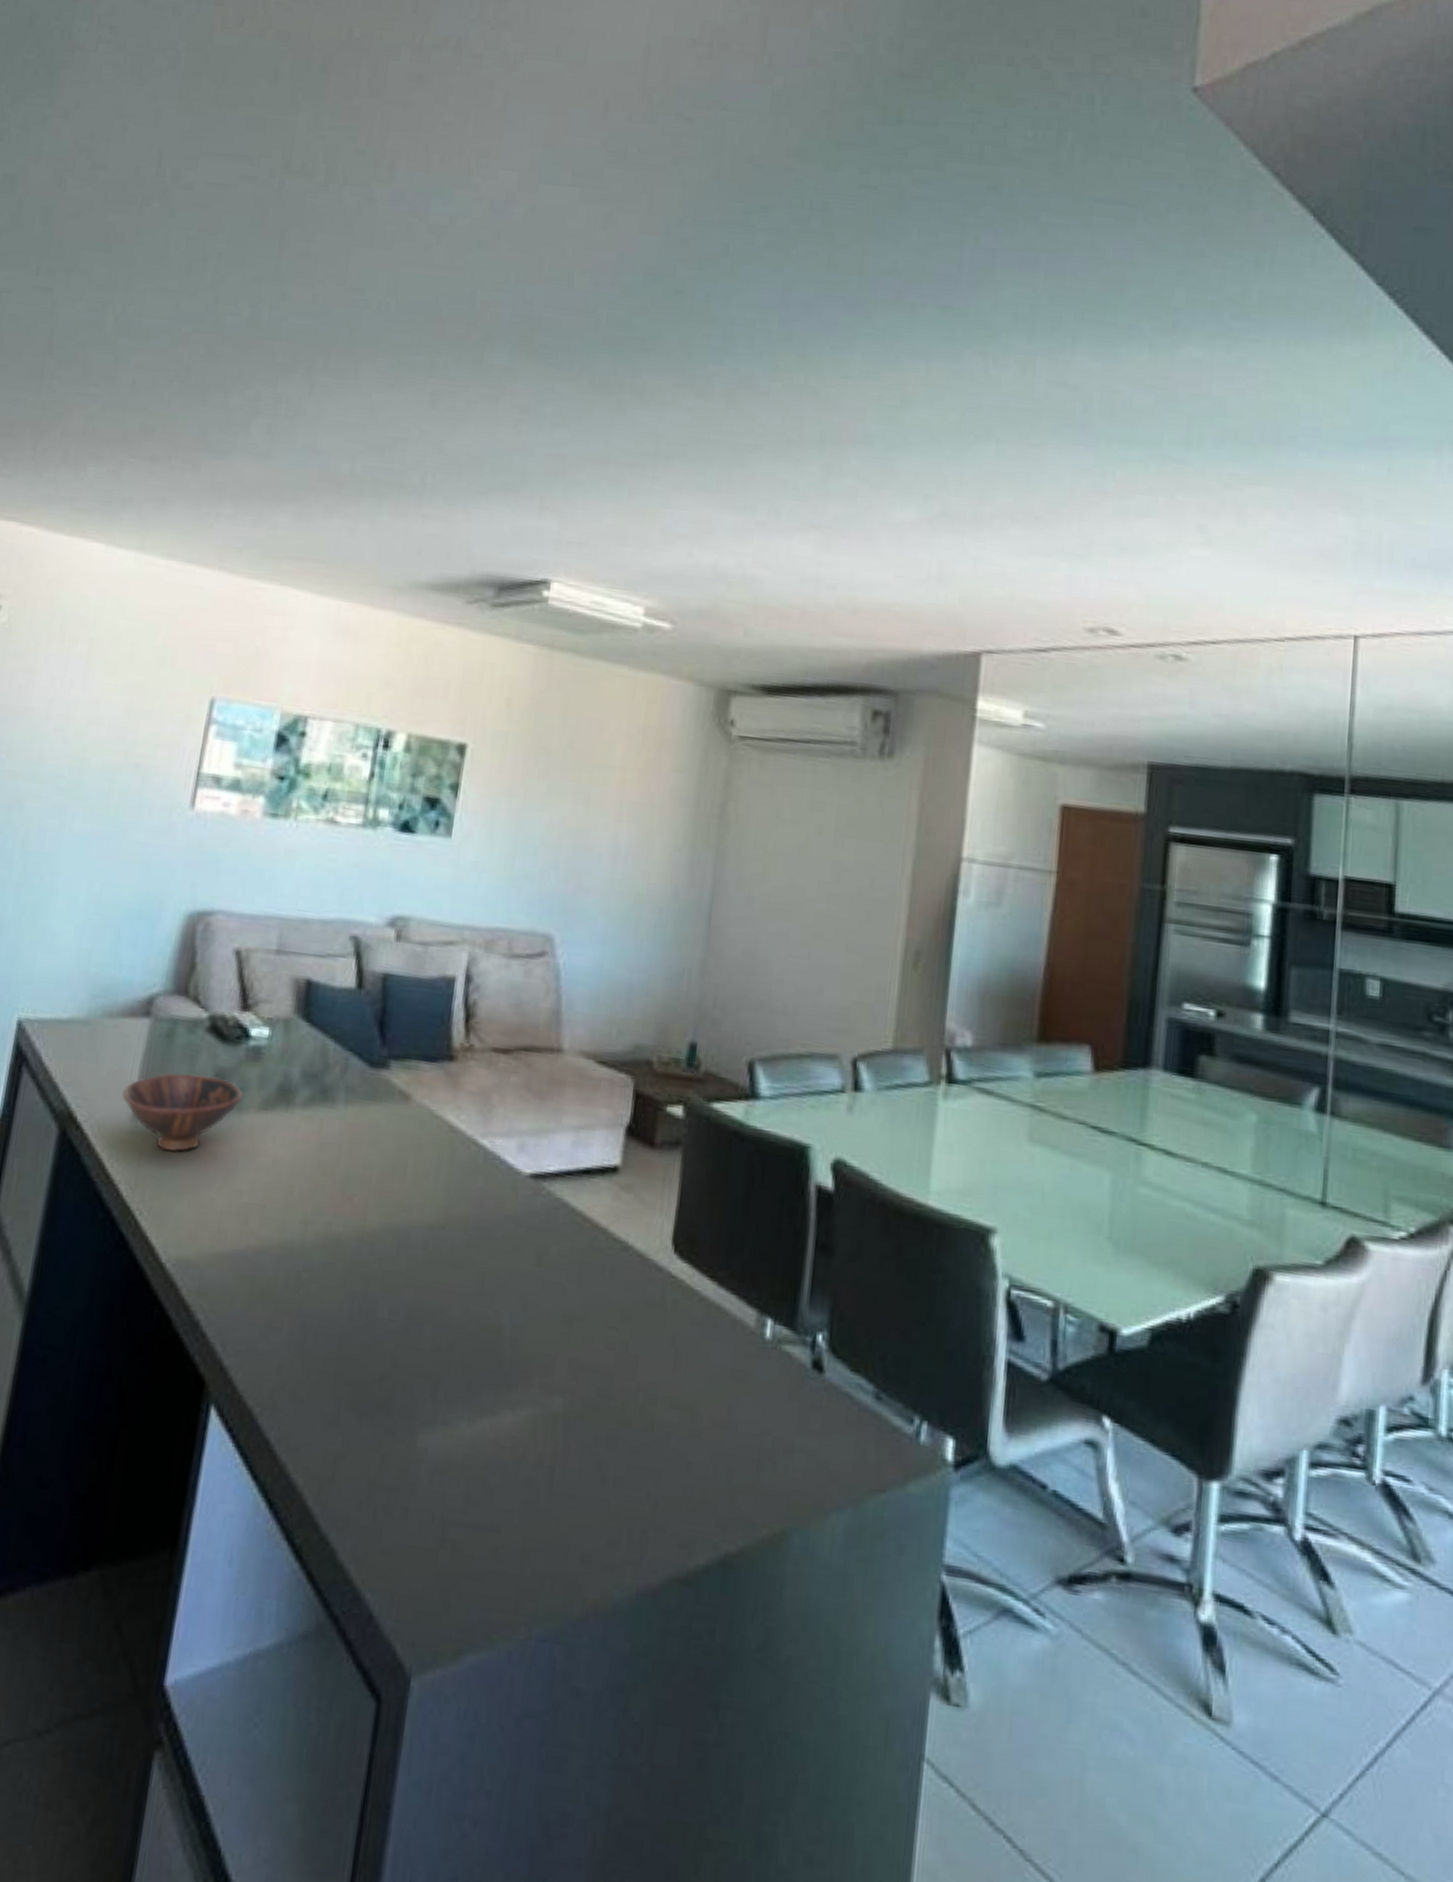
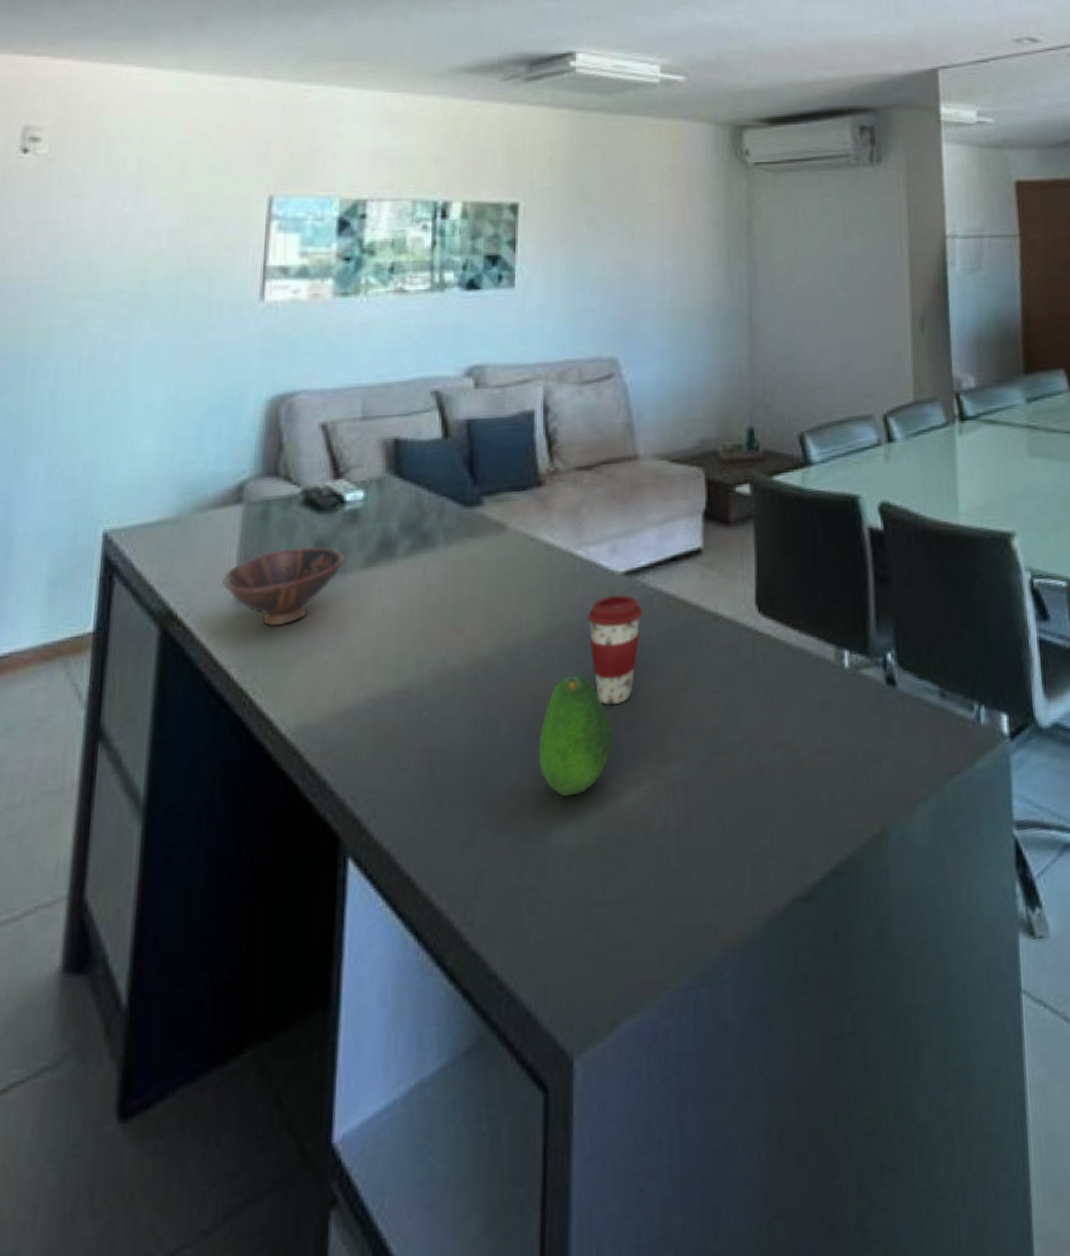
fruit: none [414,1272,495,1402] -> present [538,674,611,797]
coffee cup: none [482,1196,545,1317] -> present [586,594,642,706]

